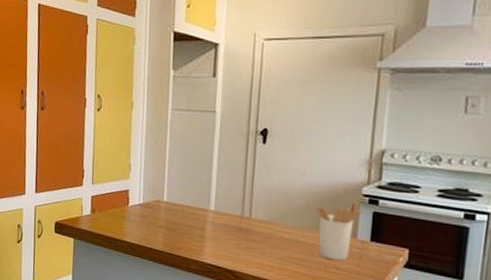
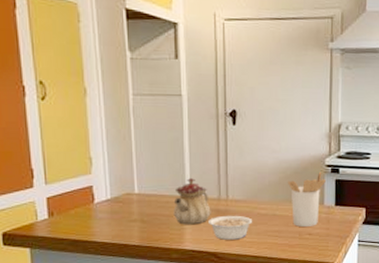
teapot: none [196,193,233,239] -> present [173,178,211,225]
legume: none [229,234,274,262] -> present [208,215,252,240]

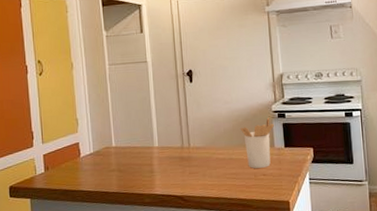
teapot: present [173,178,211,225] -> none [144,131,176,172]
legume: present [208,215,252,240] -> none [174,161,212,184]

